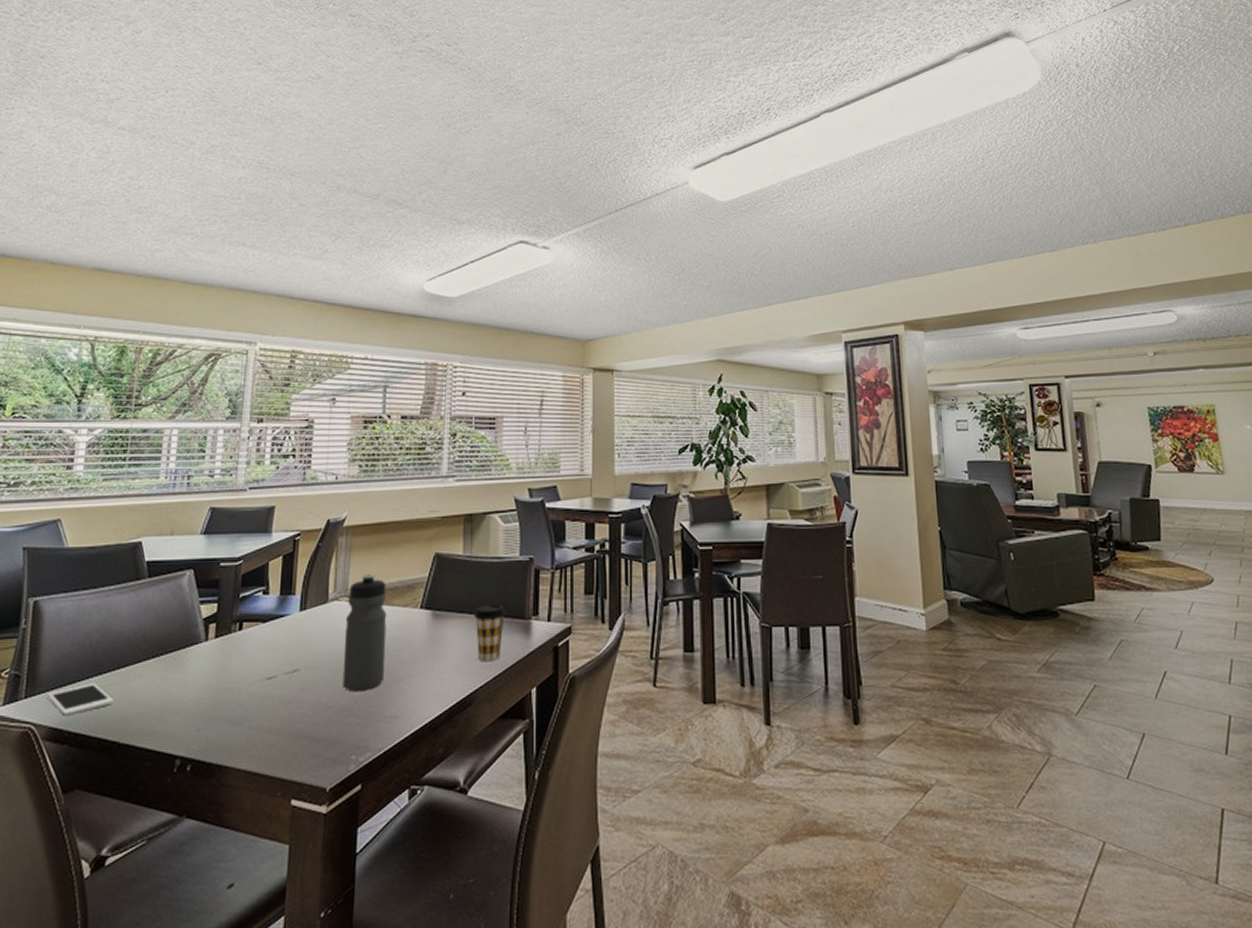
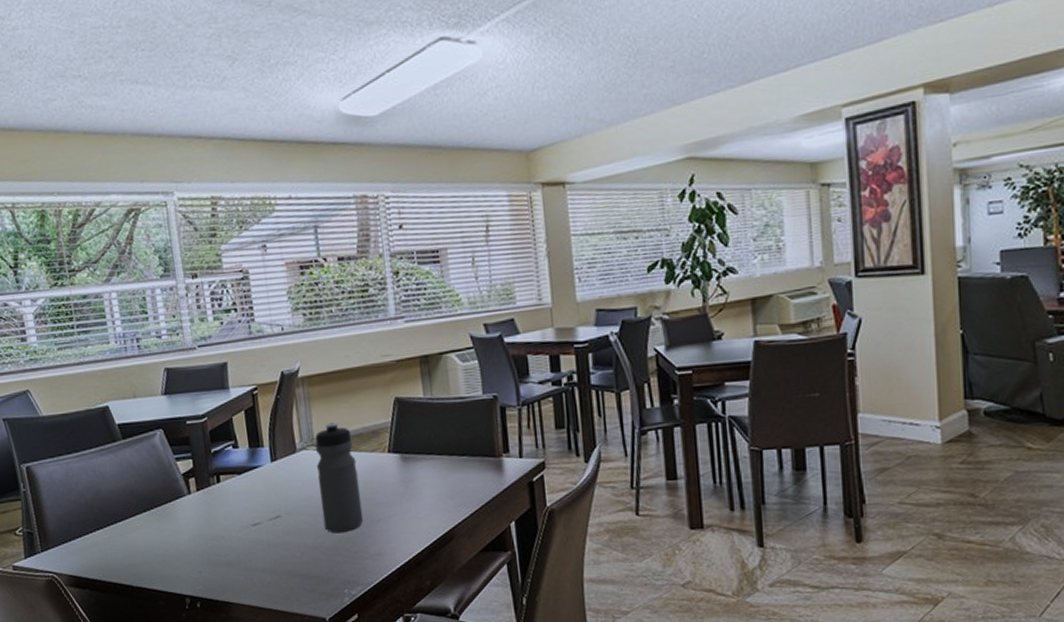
cell phone: present [47,683,113,716] -> none [60,536,119,565]
coffee cup: present [473,605,506,662] -> none [442,444,476,500]

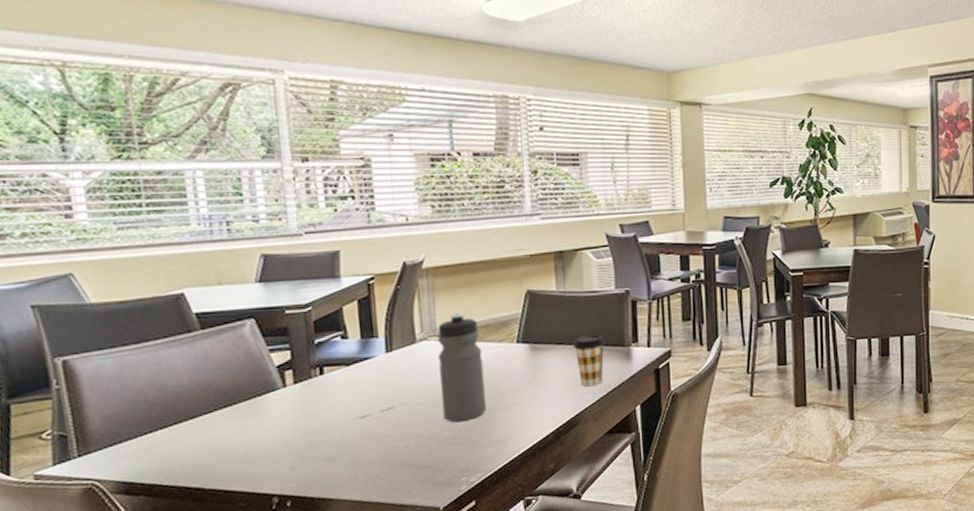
coffee cup: none [442,444,476,500] -> present [572,335,606,387]

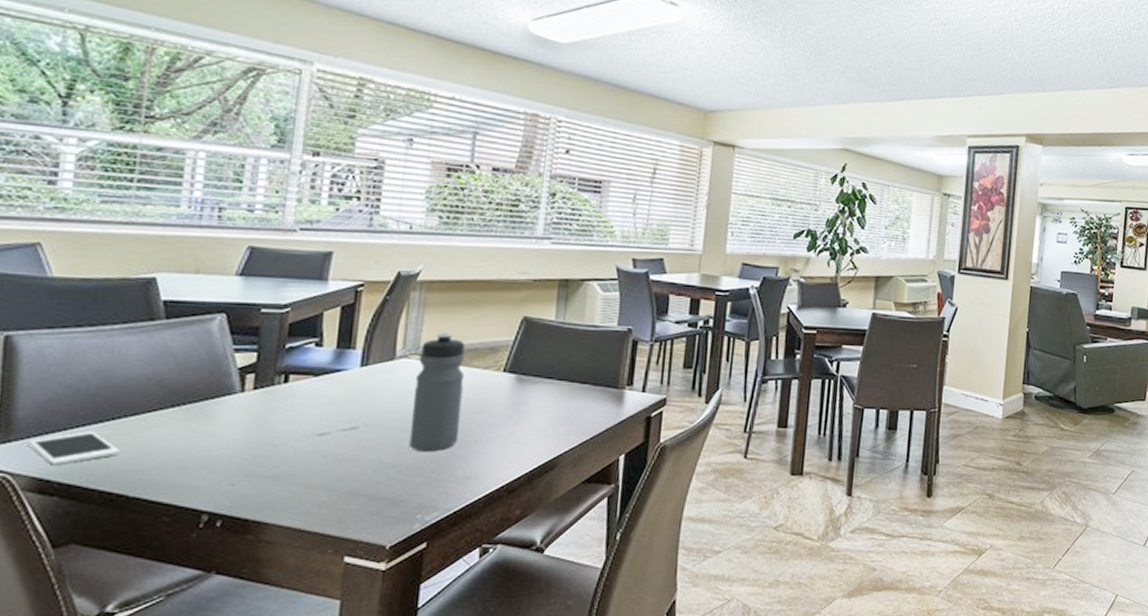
cell phone: none [105,436,188,470] -> present [27,431,119,466]
coffee cup: present [572,335,606,387] -> none [562,372,599,428]

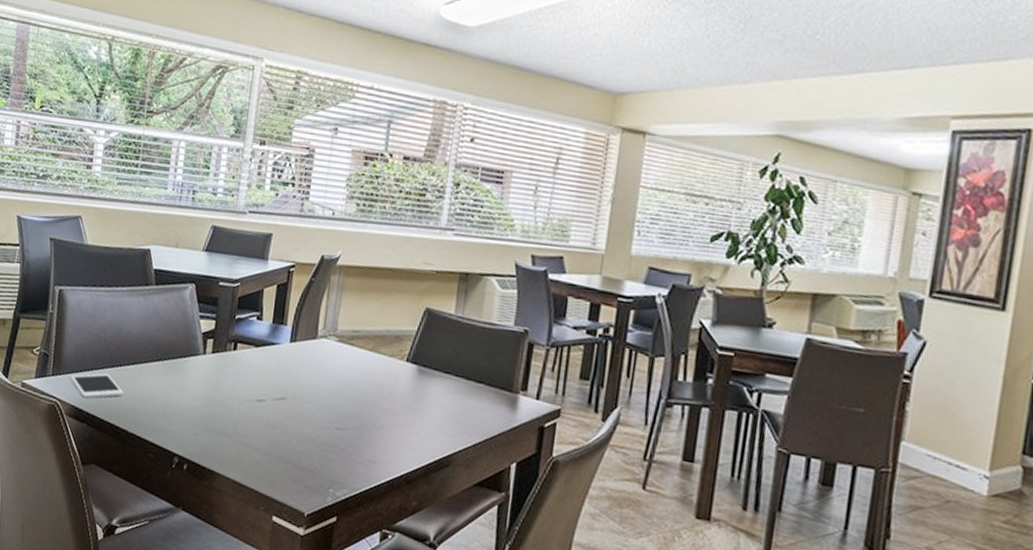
water bottle: present [409,333,466,452] -> none [325,317,375,431]

